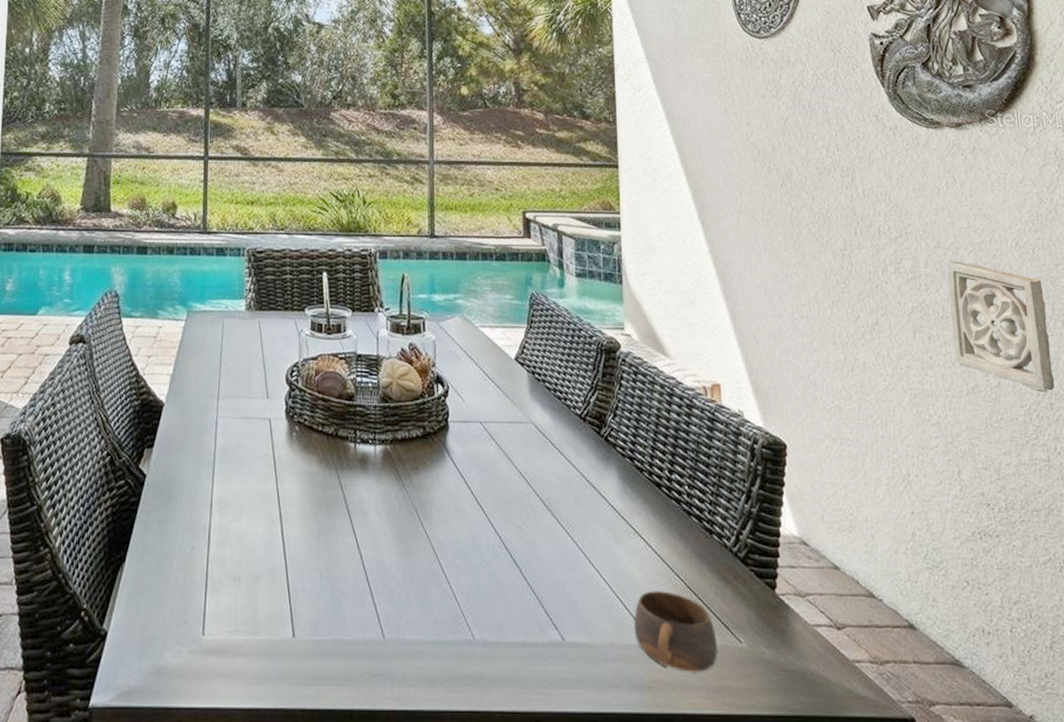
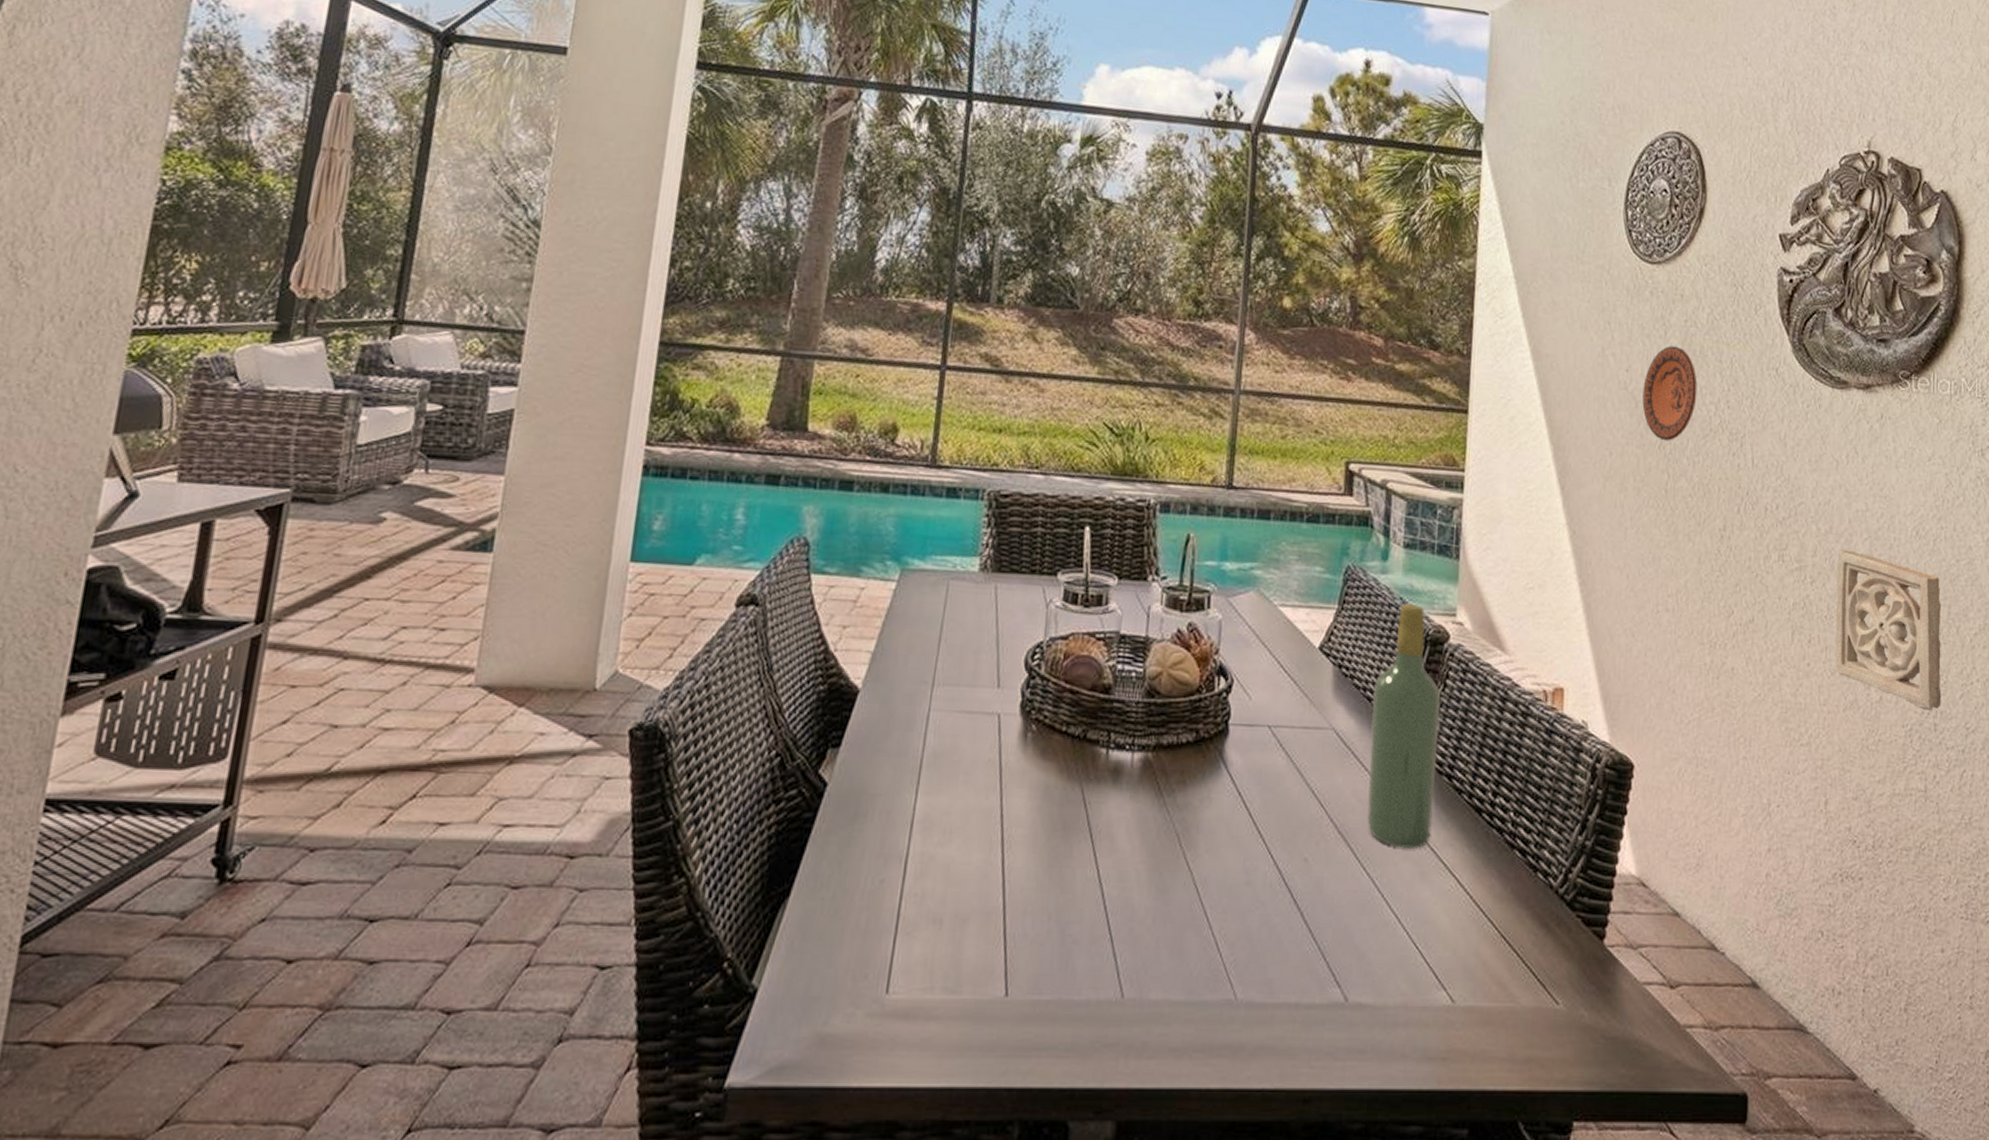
wine bottle: none [561,322,622,517] -> present [1366,604,1440,848]
cup: present [634,591,717,673] -> none [1433,940,1530,1041]
decorative plate: none [763,103,810,180] -> present [1642,346,1697,441]

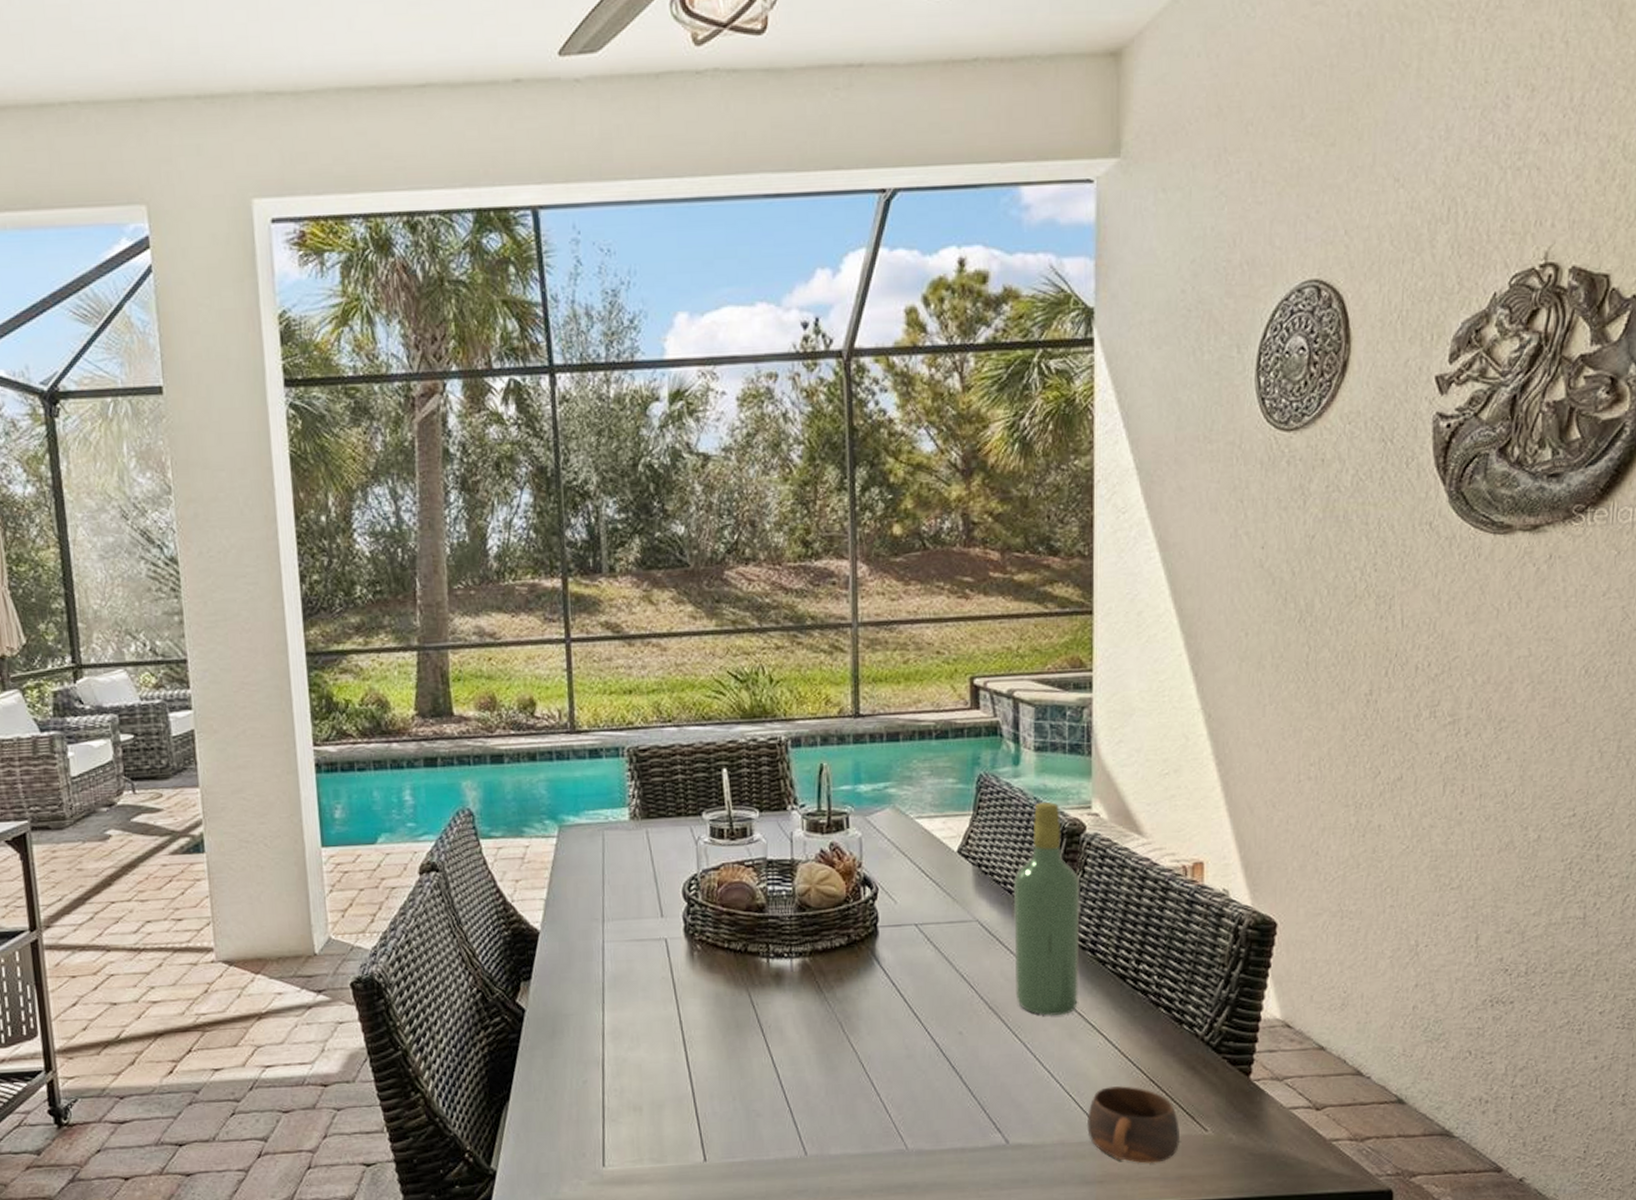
cup: none [1433,940,1530,1041] -> present [1087,1086,1179,1164]
decorative plate: present [1642,346,1697,441] -> none [1280,515,1341,614]
wall ornament: present [1835,549,1942,710] -> none [1490,697,1610,843]

